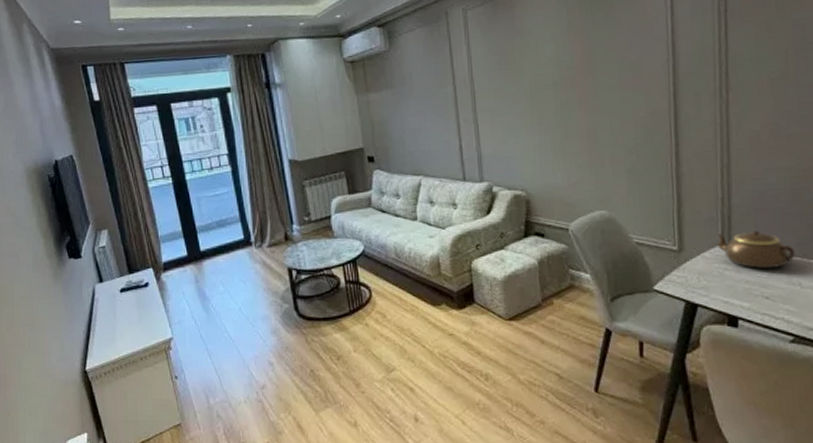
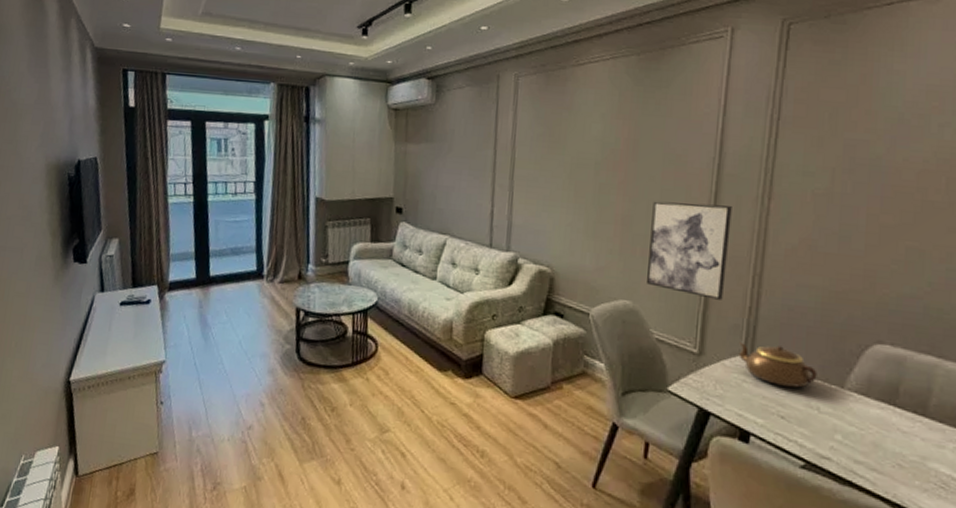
wall art: none [615,104,695,196] -> present [647,201,732,300]

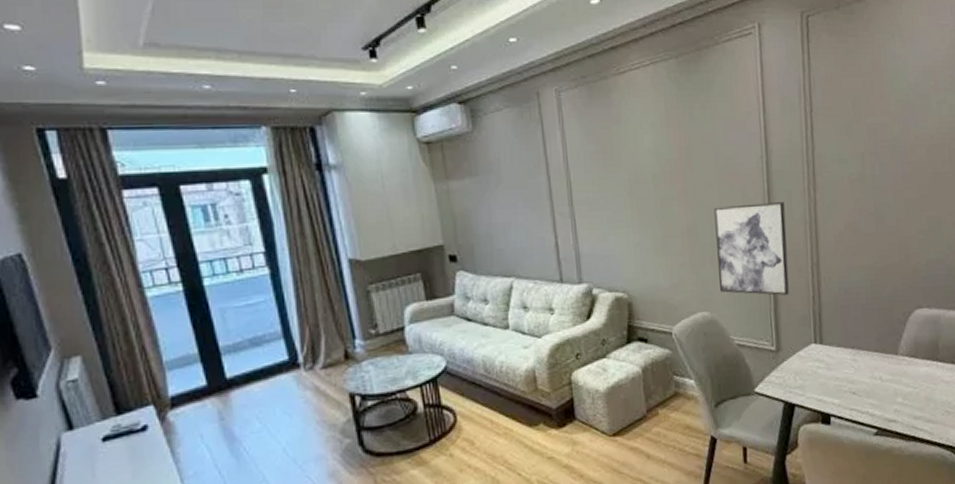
teapot: present [738,341,817,388] -> none [809,327,876,365]

